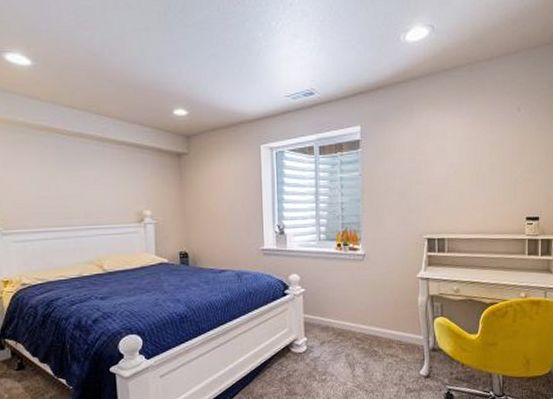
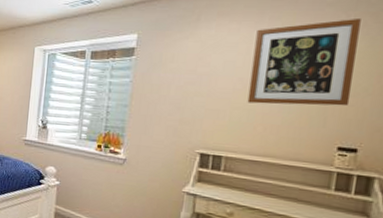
wall art: none [458,104,530,186] -> present [247,17,361,106]

